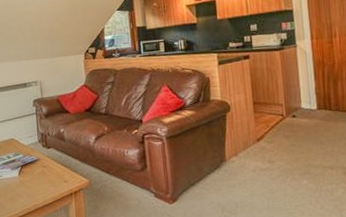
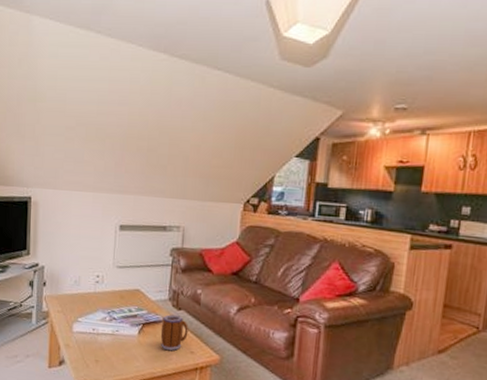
mug: none [36,153,60,184] -> present [160,314,188,351]

